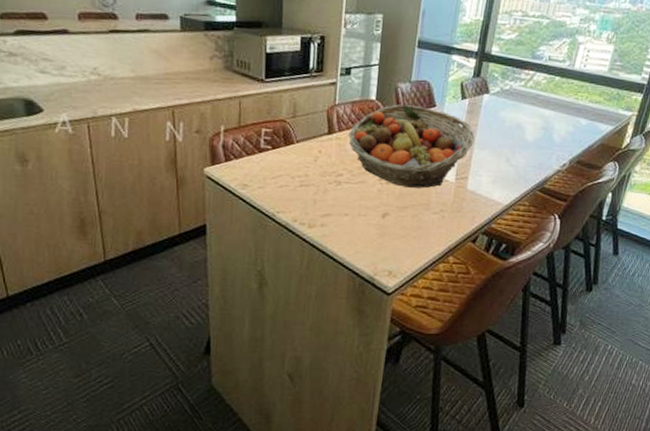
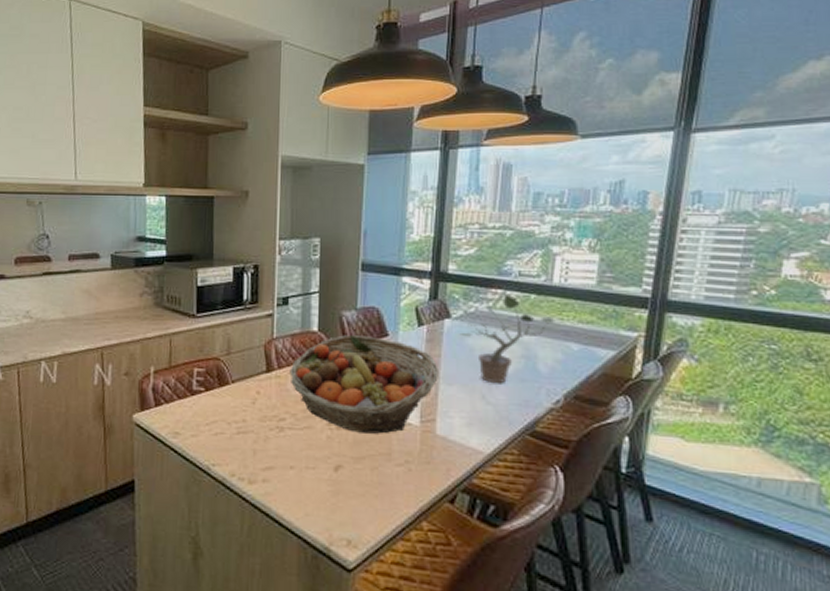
potted plant: none [495,74,572,150] -> present [459,293,555,384]

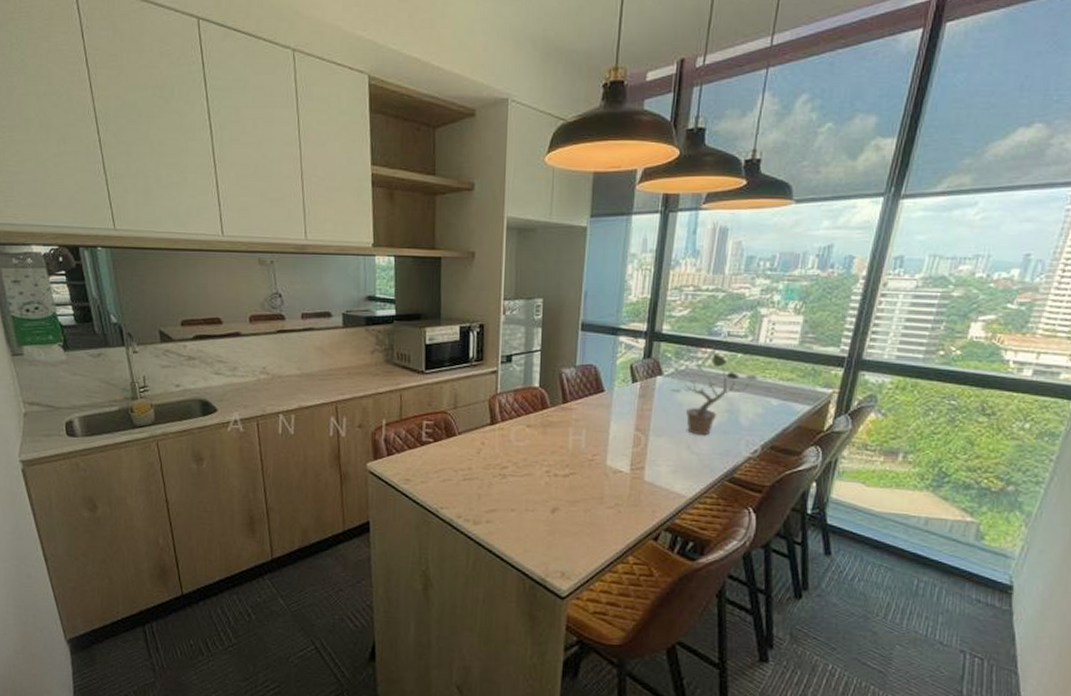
fruit basket: present [289,335,438,434] -> none [512,391,649,480]

